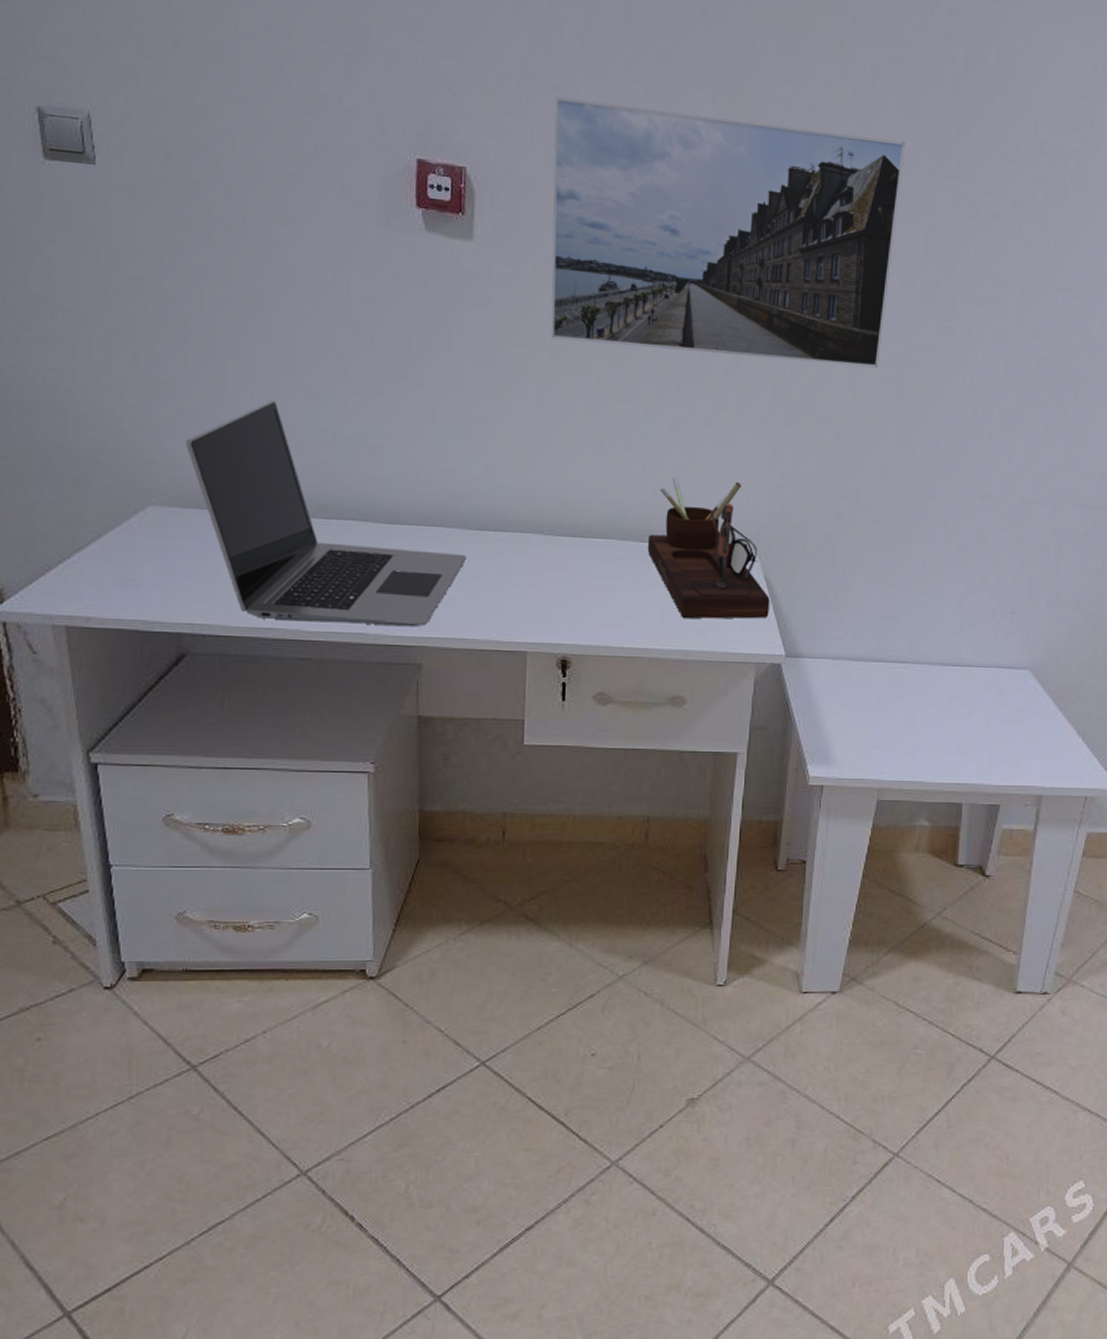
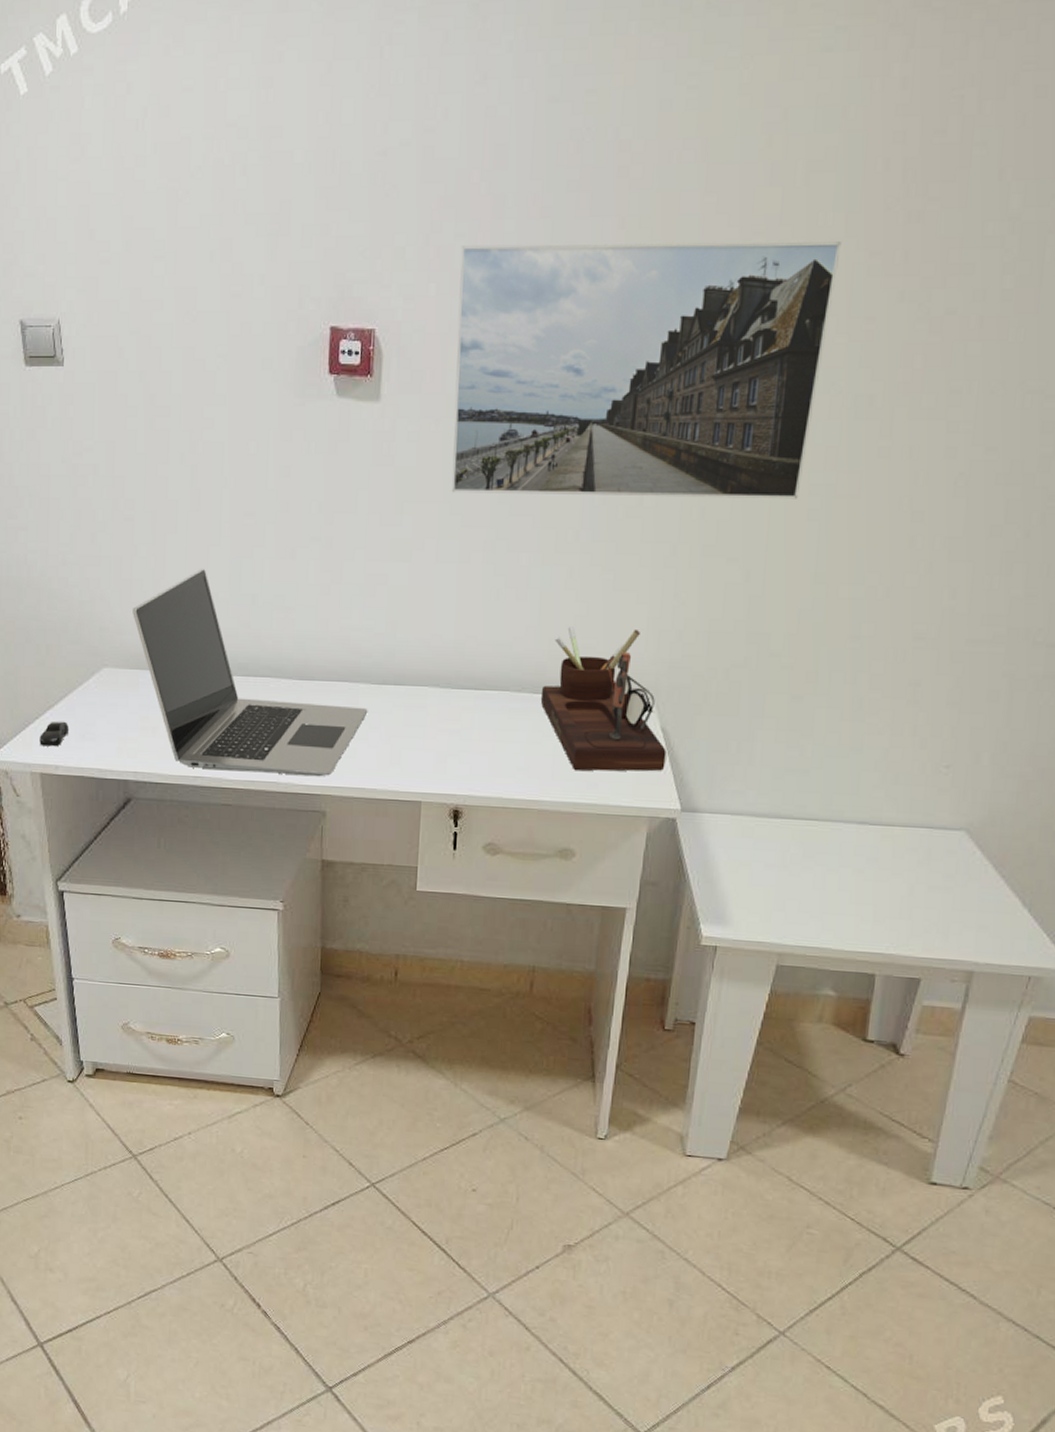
computer mouse: none [64,565,103,595] -> present [39,721,68,747]

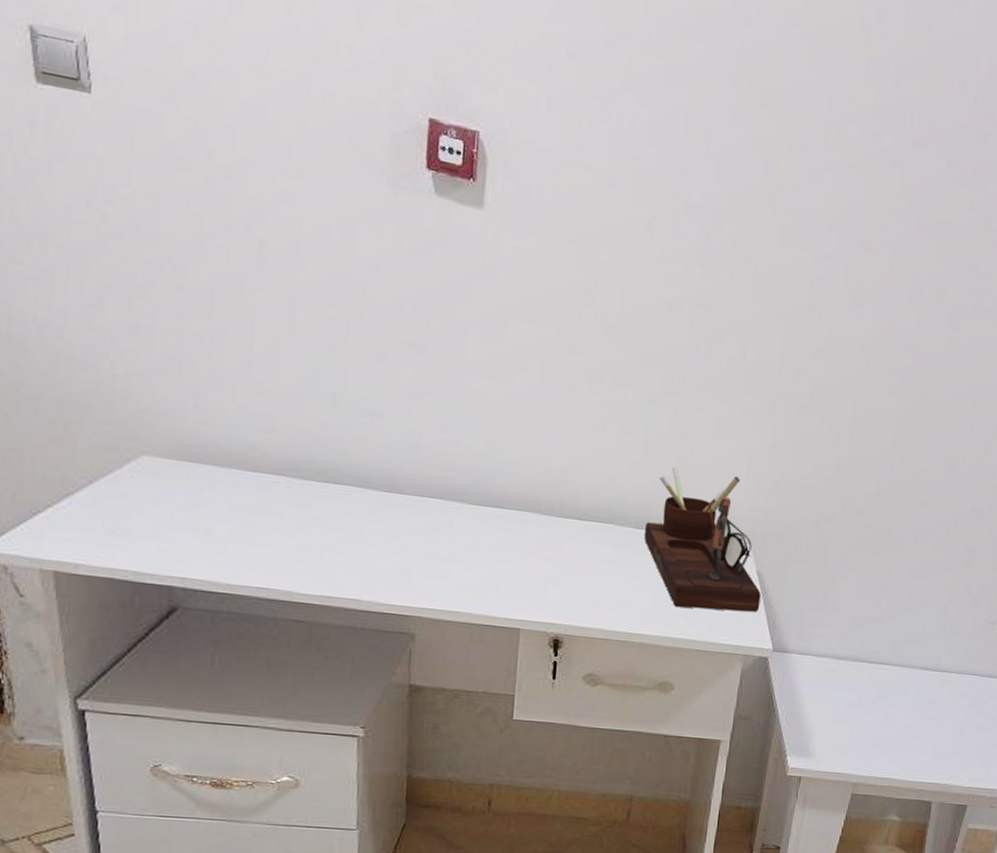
computer mouse: present [39,721,68,747] -> none [53,511,94,542]
laptop: present [132,568,368,777] -> none [181,356,464,597]
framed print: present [451,241,842,499] -> none [558,65,924,373]

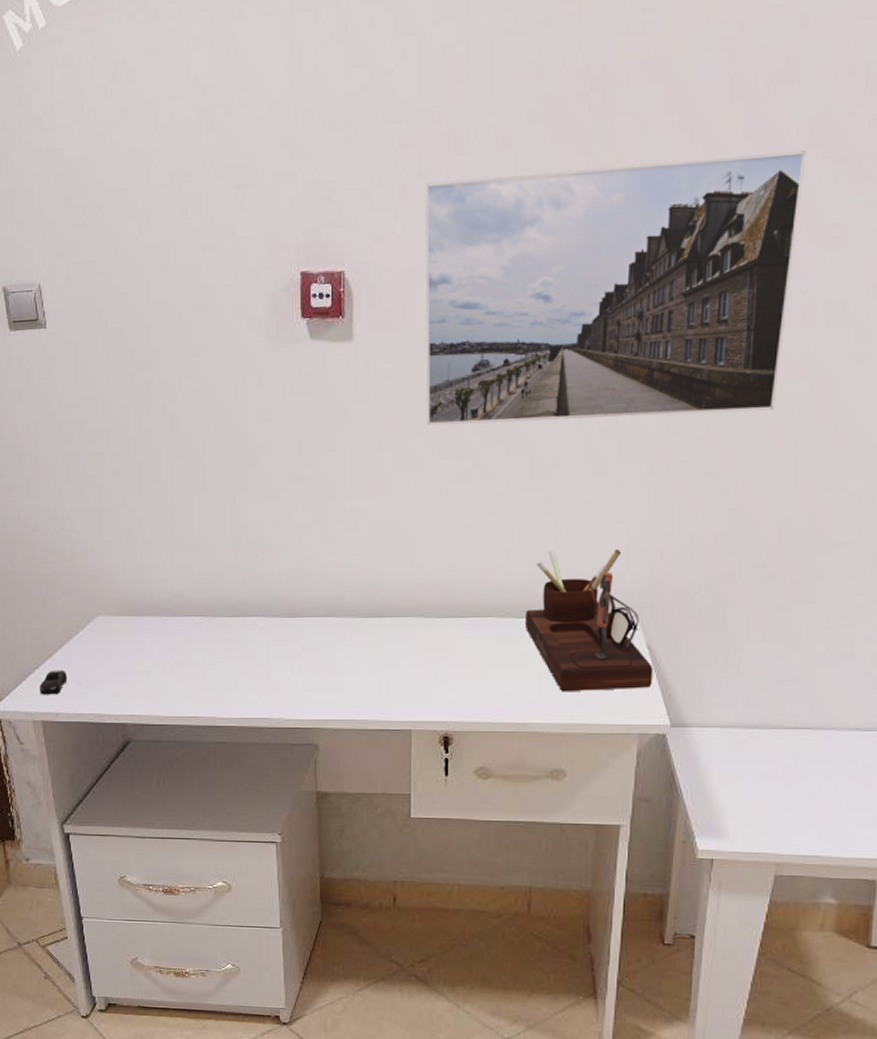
computer mouse: none [53,511,94,542] -> present [40,670,67,695]
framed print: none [558,65,924,373] -> present [425,150,807,426]

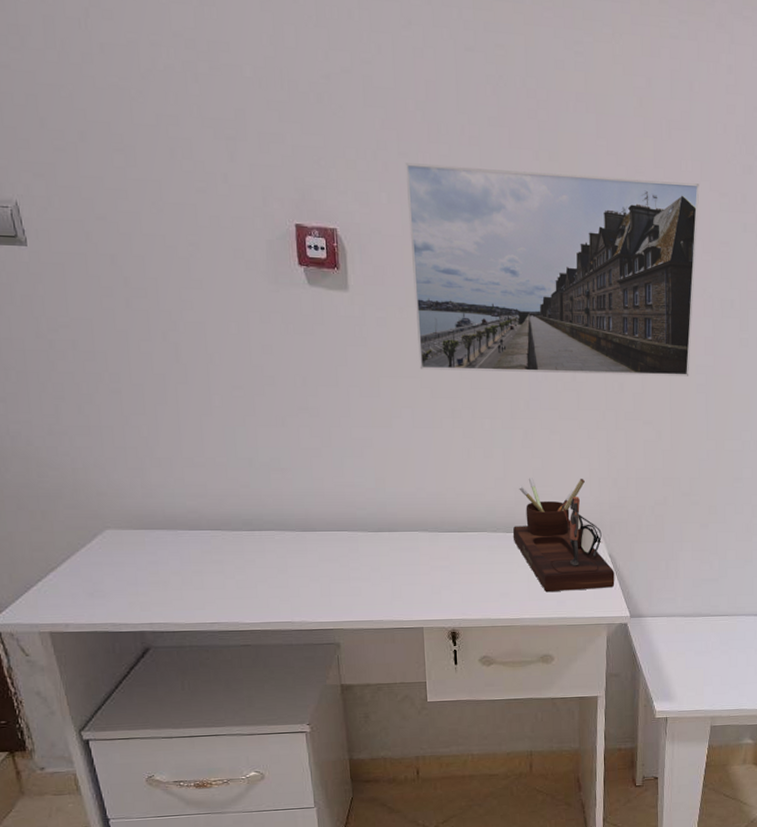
computer mouse: present [40,670,67,695] -> none [44,581,75,607]

